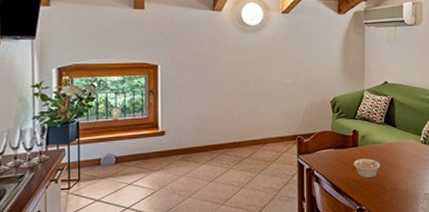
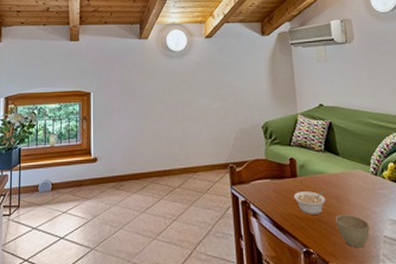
cup: none [387,177,414,204] -> present [336,214,370,248]

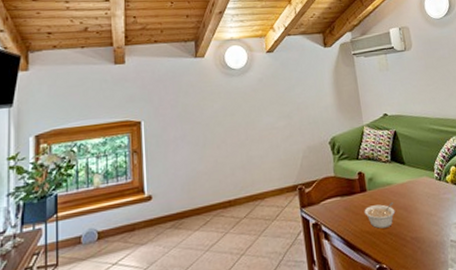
cup: present [336,214,370,248] -> none [405,223,438,257]

